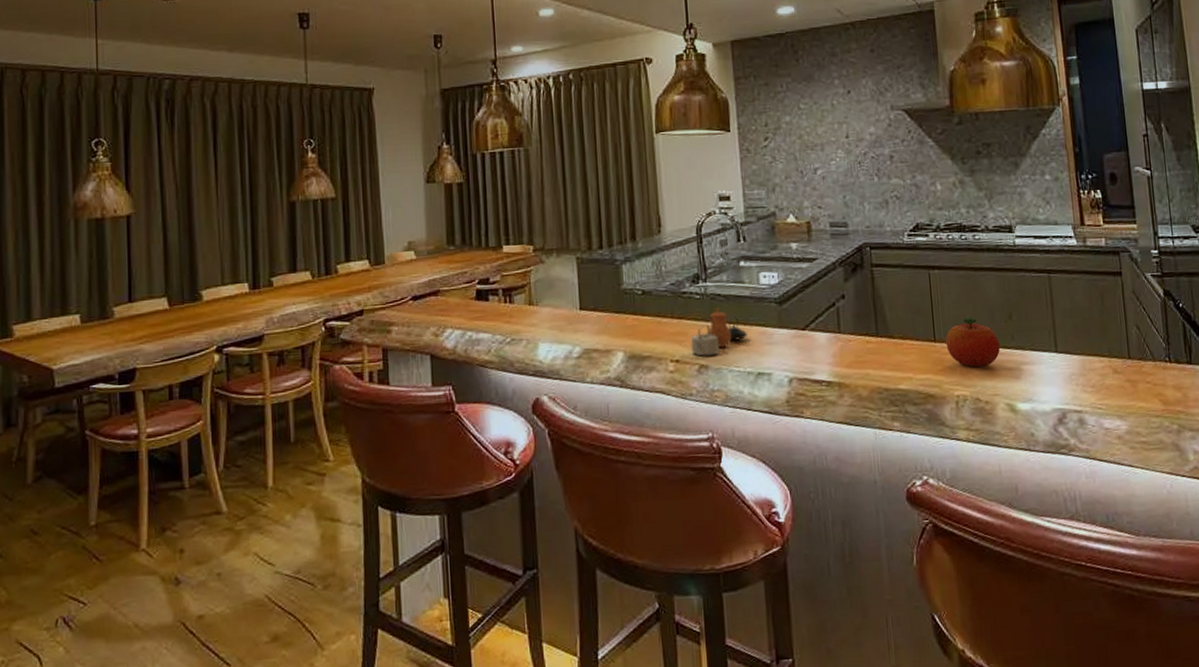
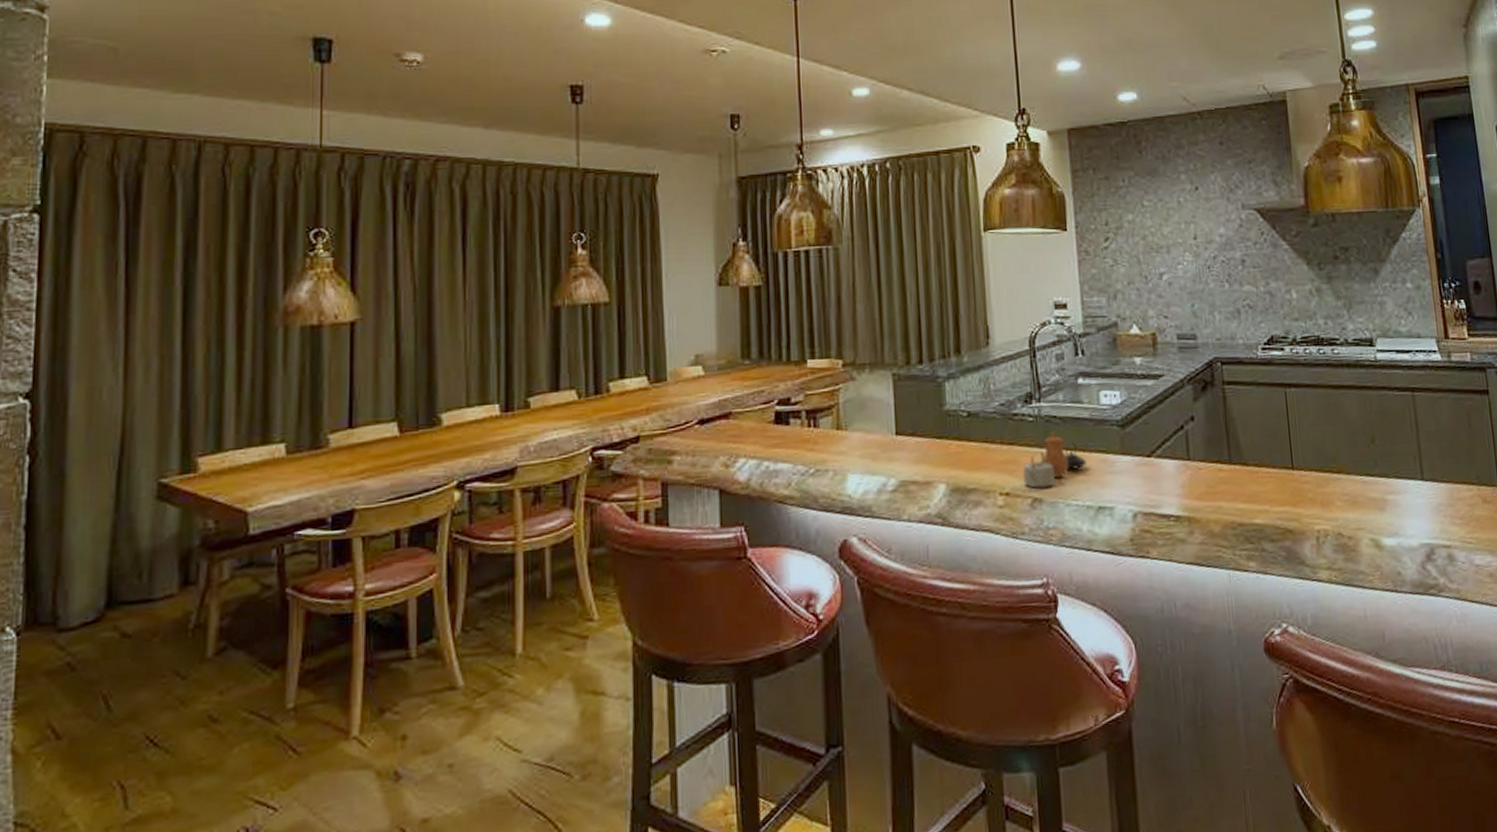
fruit: present [946,317,1001,368] -> none [1304,441,1363,498]

